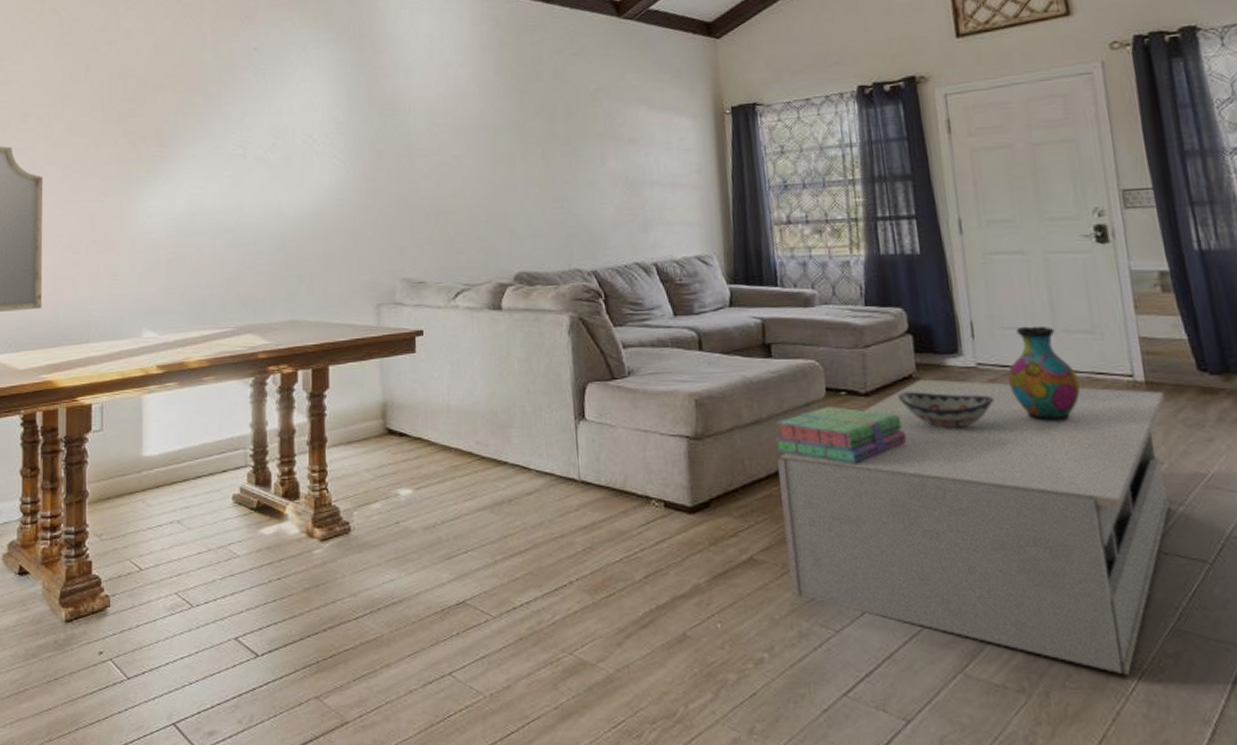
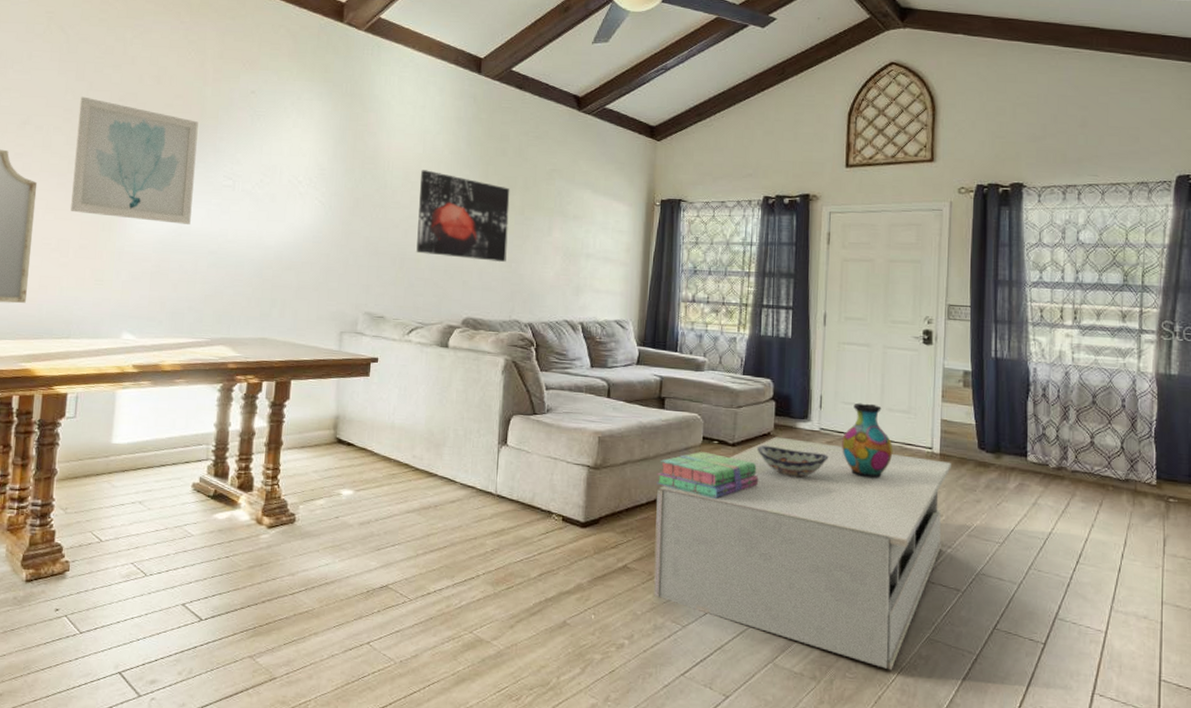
wall art: none [79,79,203,204] -> present [70,96,199,224]
wall art: none [447,108,557,204] -> present [416,170,510,263]

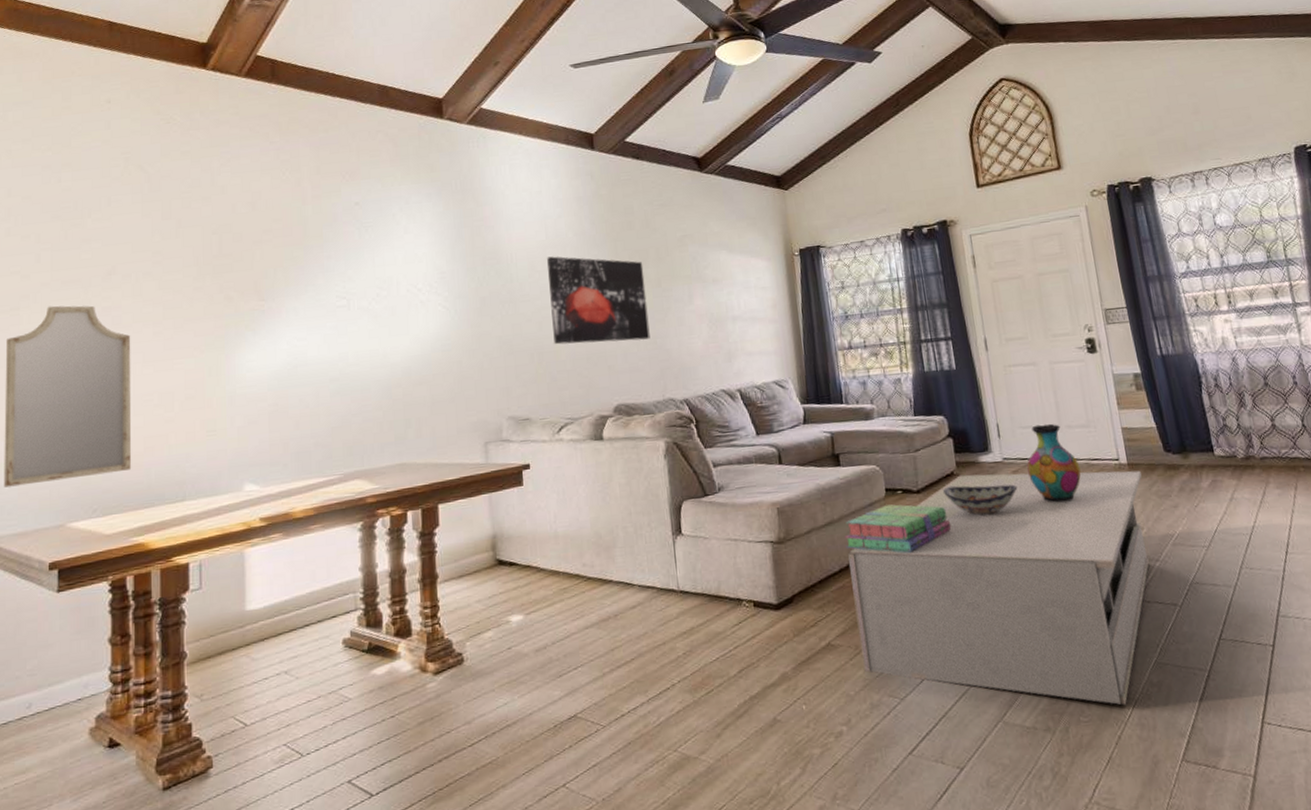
wall art: present [70,96,199,224] -> none [169,235,306,362]

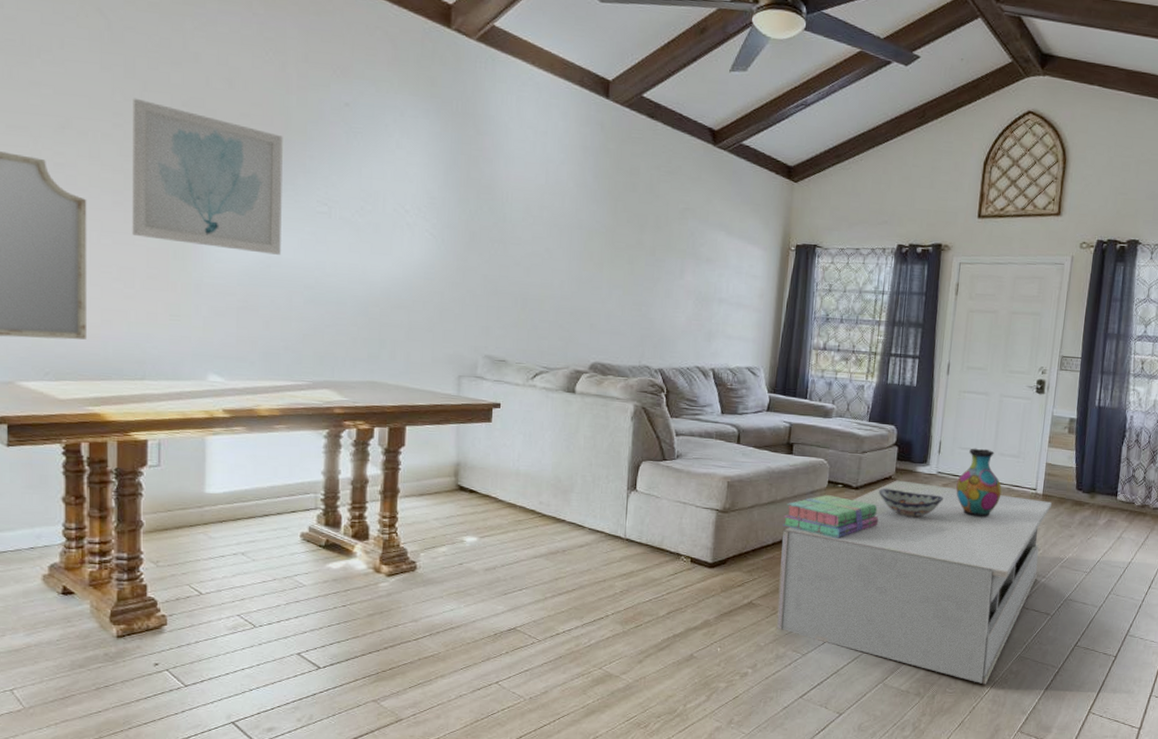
wall art: none [169,235,306,362] -> present [132,98,283,255]
wall art: present [547,256,650,345] -> none [540,203,641,306]

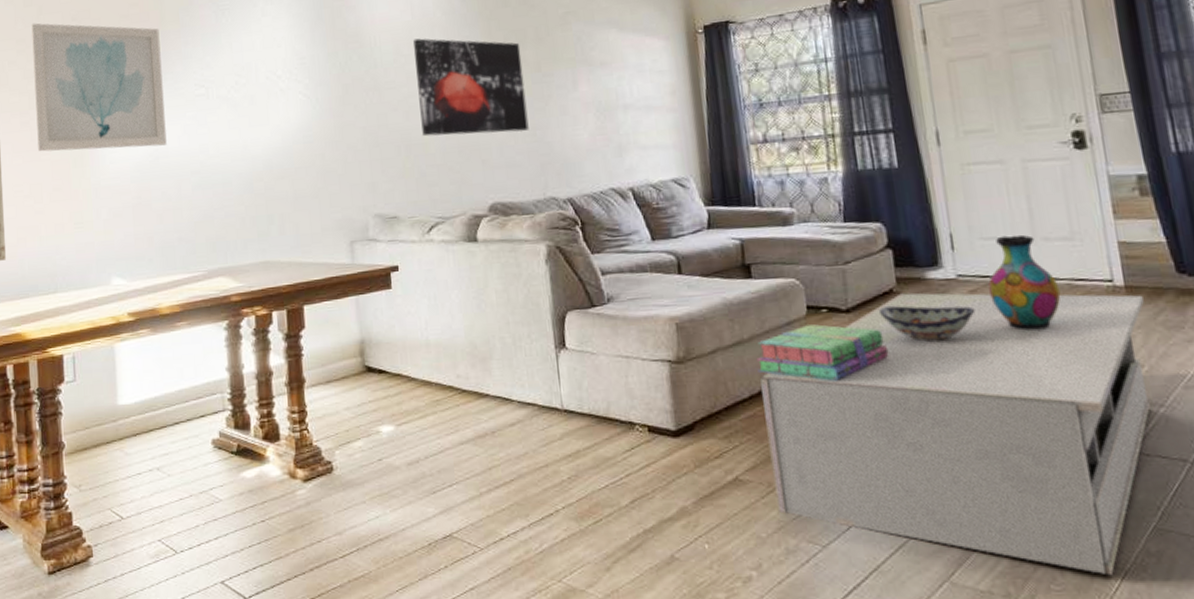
wall art: none [540,203,641,306] -> present [413,38,529,137]

